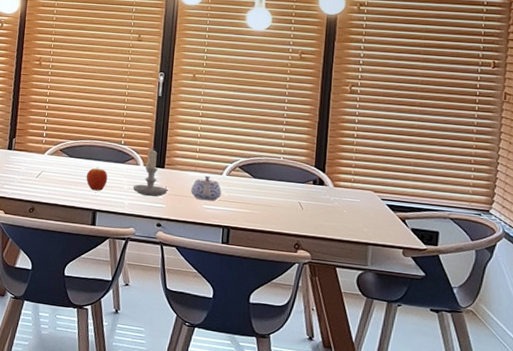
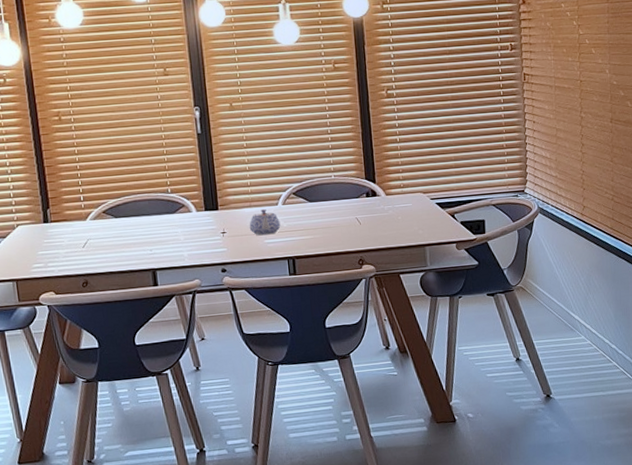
fruit: present [86,167,108,191] -> none [137,222,162,249]
candle: present [133,148,168,197] -> none [189,191,226,243]

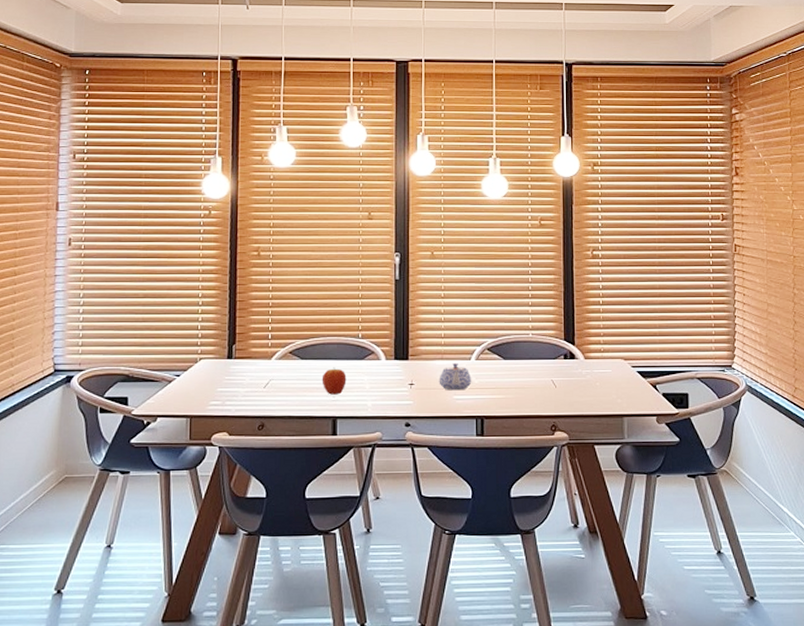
fruit: none [137,222,162,249] -> present [321,367,347,395]

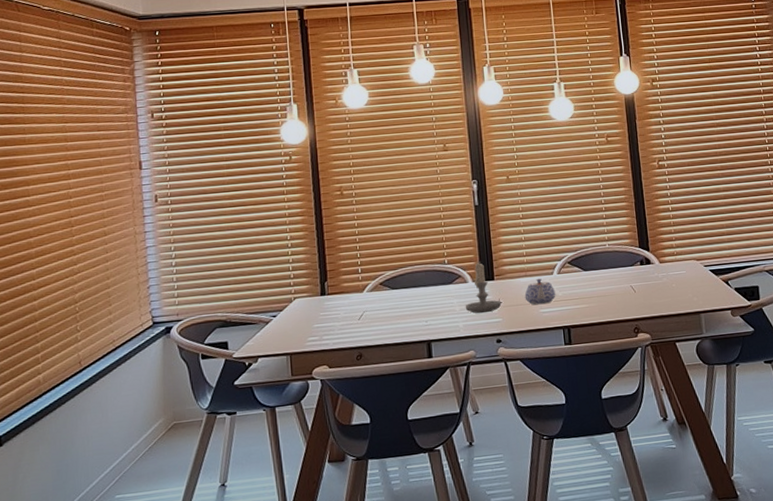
fruit: present [321,367,347,395] -> none [413,293,437,320]
candle: none [375,339,414,394] -> present [465,261,502,314]

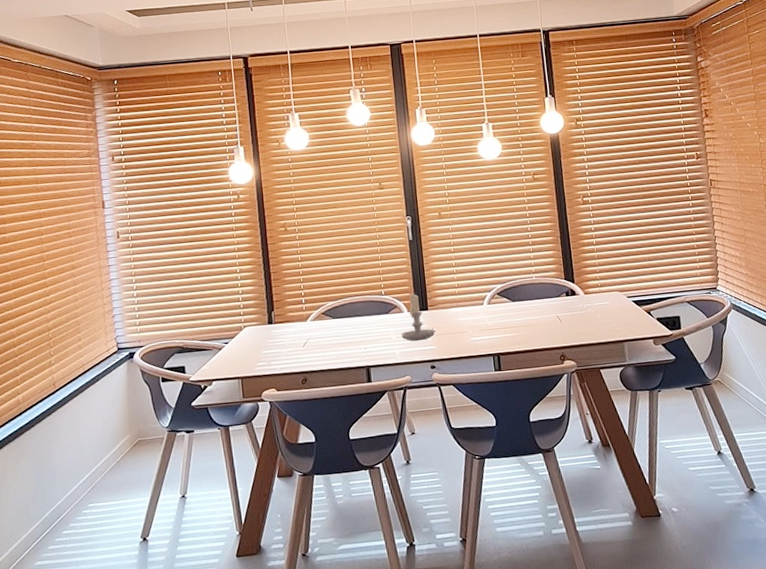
teapot: present [524,279,556,305] -> none [456,309,486,334]

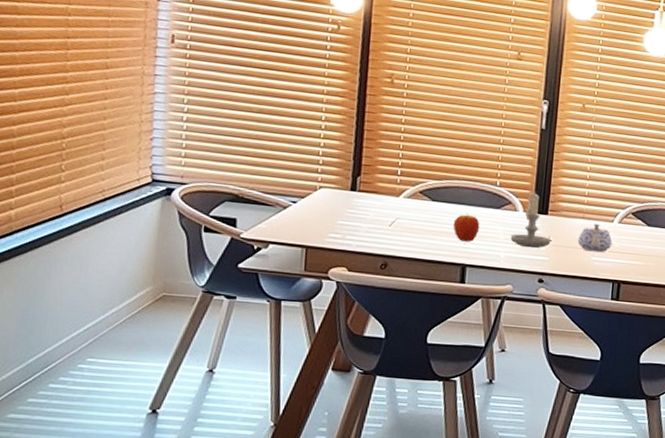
fruit: none [353,323,375,347] -> present [453,213,480,242]
teapot: none [456,309,486,334] -> present [577,224,613,253]

